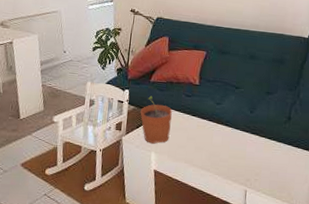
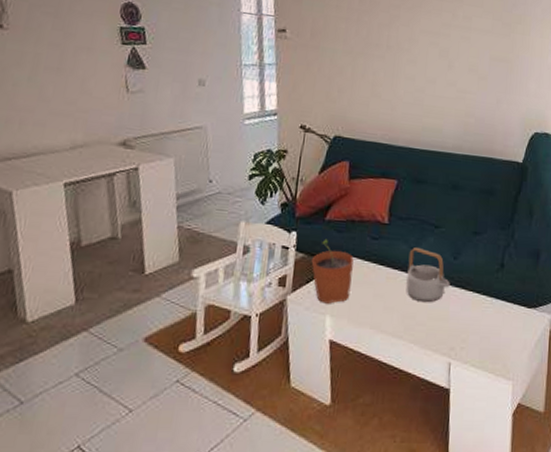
teapot: none [212,103,247,145] -> present [406,248,450,303]

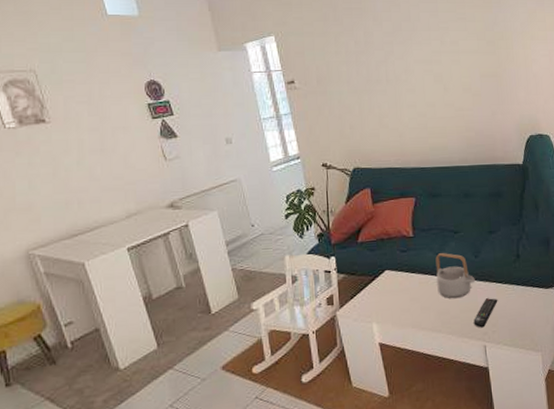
plant pot: present [311,238,354,304] -> none [352,258,390,314]
remote control: none [441,308,472,342] -> present [473,298,498,328]

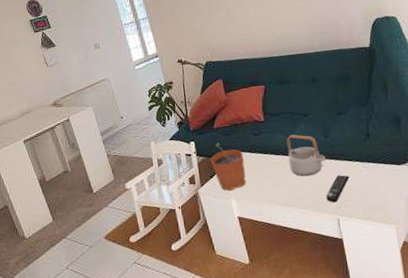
plant pot: none [352,258,390,314] -> present [210,142,246,191]

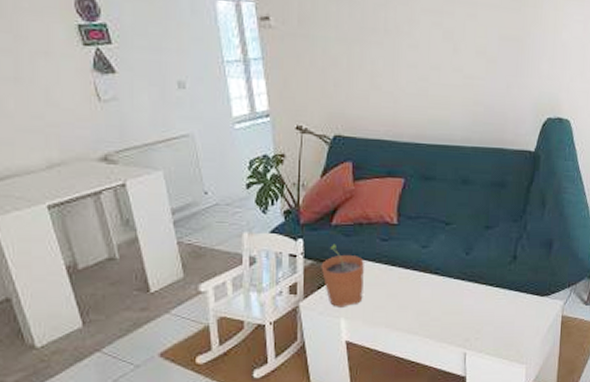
teapot: present [286,135,326,177] -> none [419,246,463,299]
remote control: present [326,175,350,203] -> none [455,301,486,334]

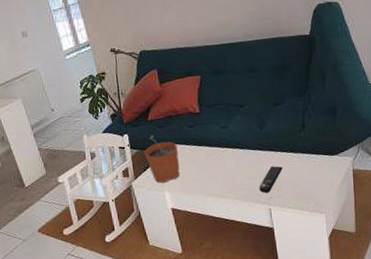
remote control: none [455,301,486,334] -> present [259,166,283,193]

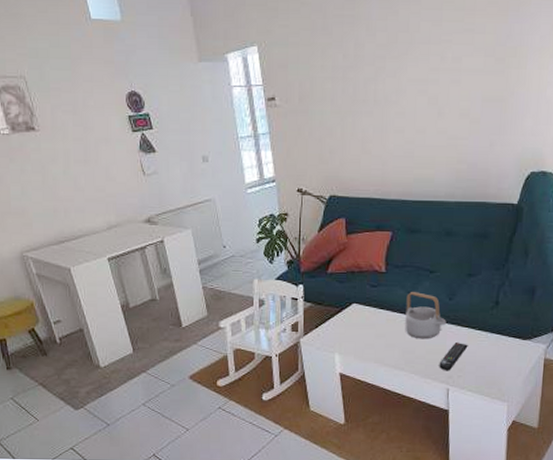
plant pot: present [144,134,180,183] -> none [318,289,356,344]
teapot: none [221,126,261,168] -> present [405,292,446,339]

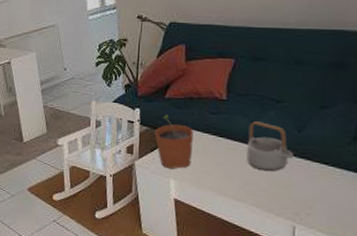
plant pot: none [318,289,356,344] -> present [154,114,194,169]
remote control: present [439,343,468,371] -> none [284,178,319,208]

